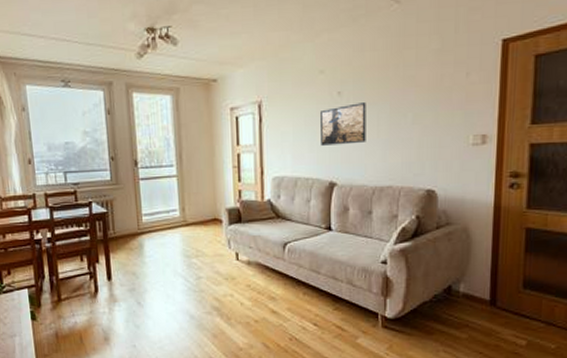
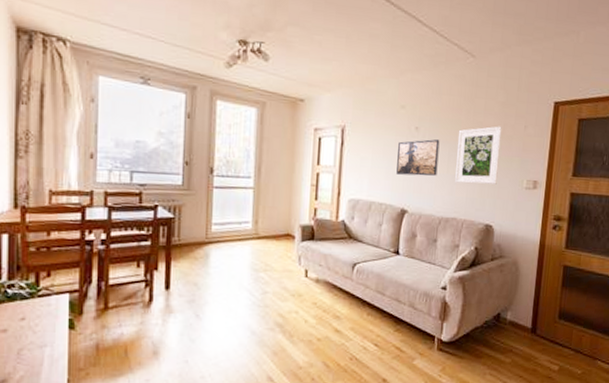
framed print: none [386,77,439,147] -> present [455,126,502,184]

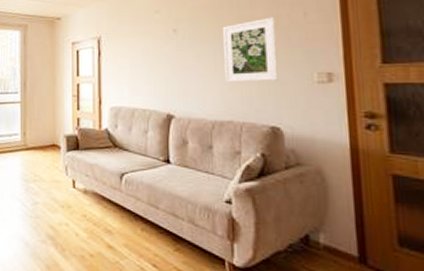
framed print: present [396,139,440,176] -> none [157,40,203,79]

